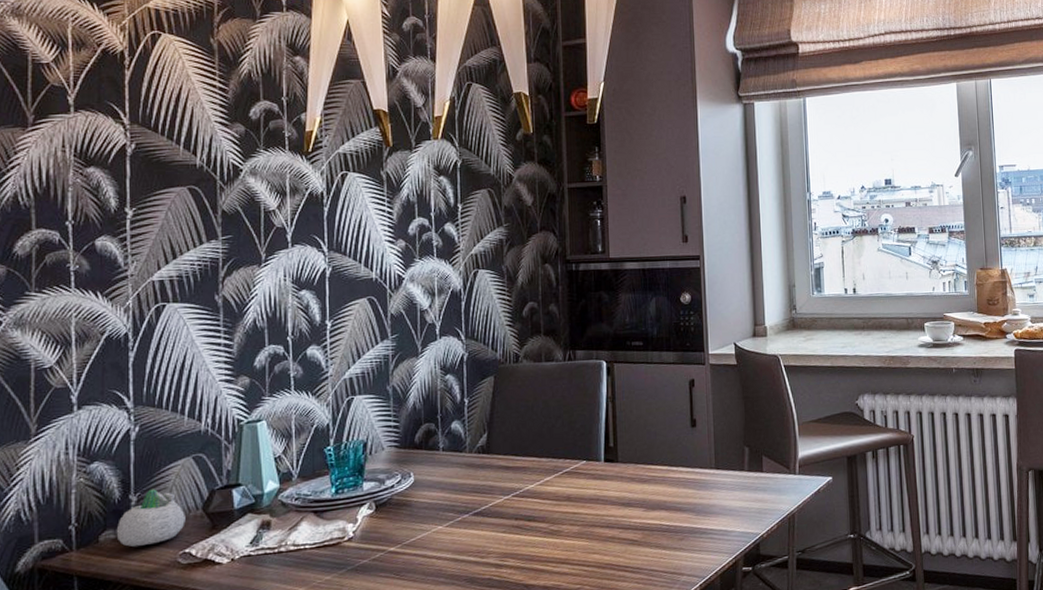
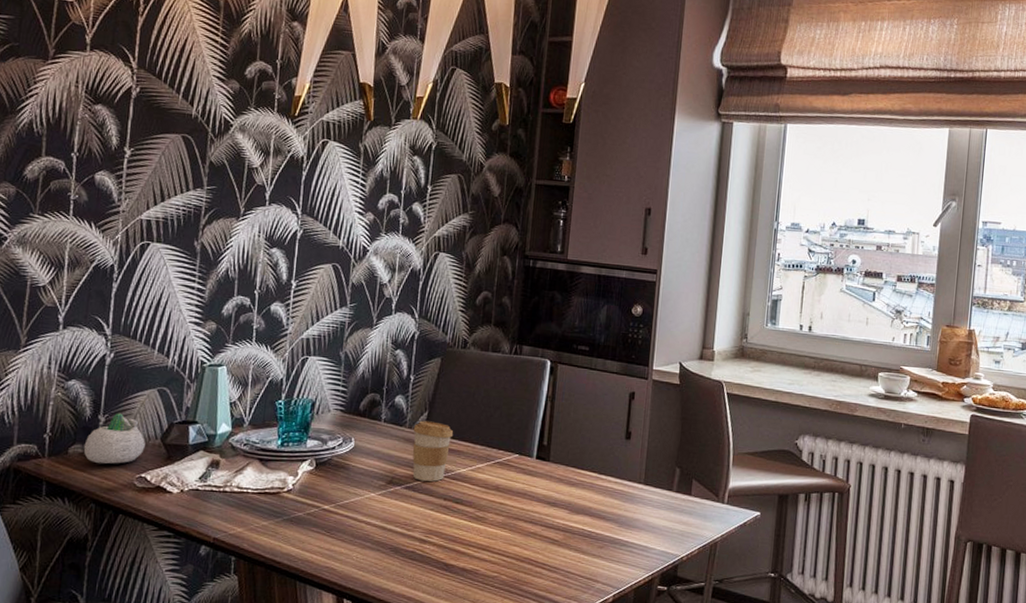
coffee cup: none [474,442,517,505] -> present [412,420,454,482]

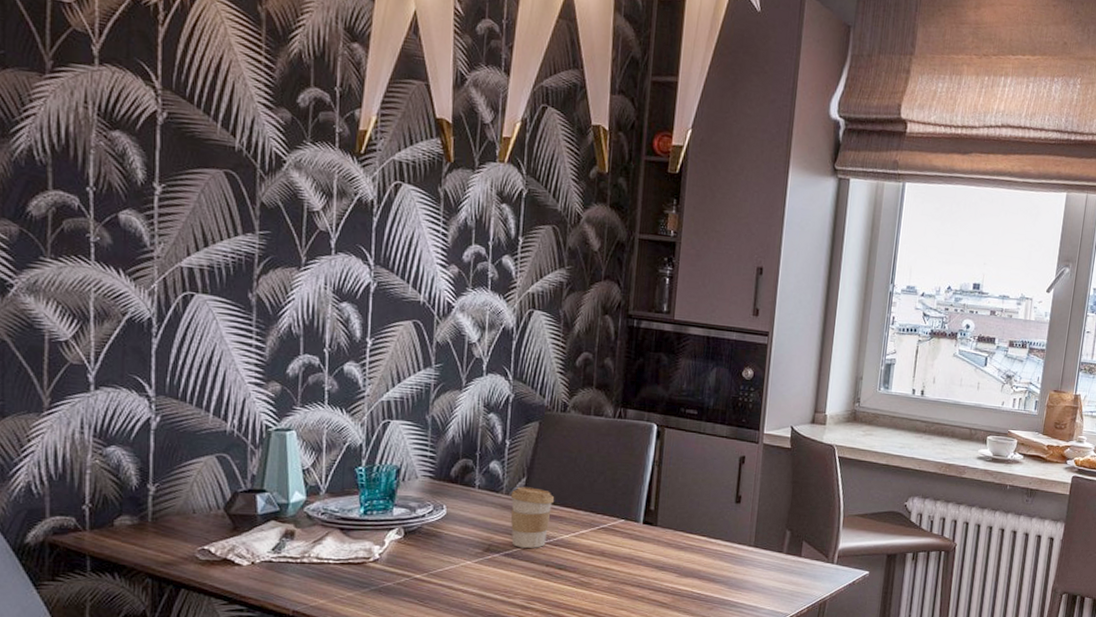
succulent planter: present [83,413,145,464] -> none [132,482,206,537]

